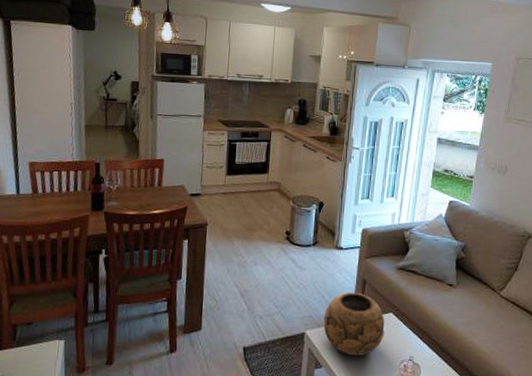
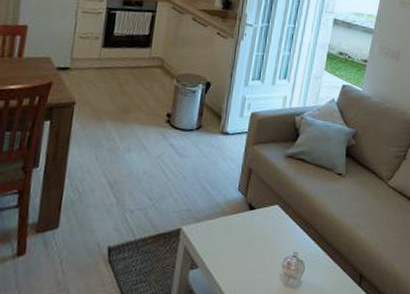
decorative bowl: present [323,292,385,356] -> none [202,182,270,253]

